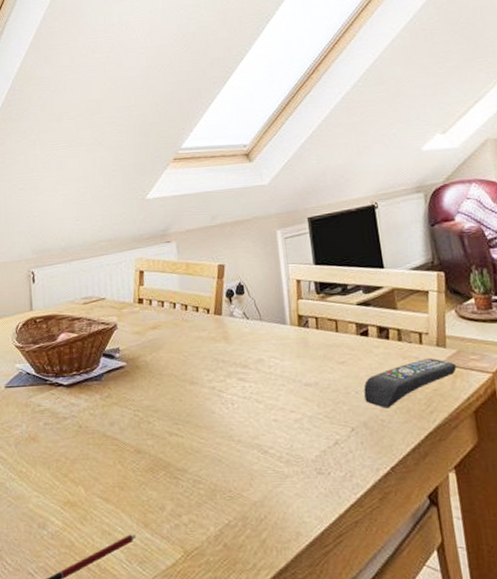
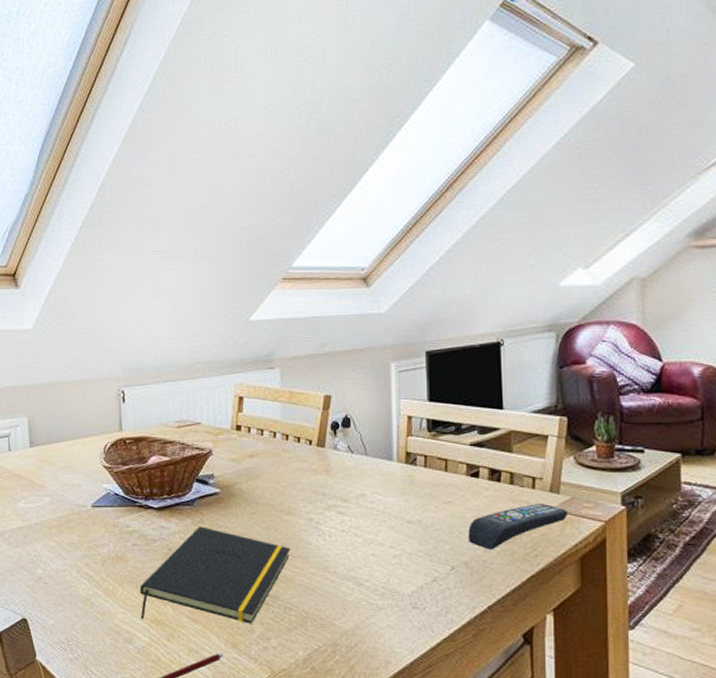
notepad: none [52,401,196,503] -> present [140,526,291,624]

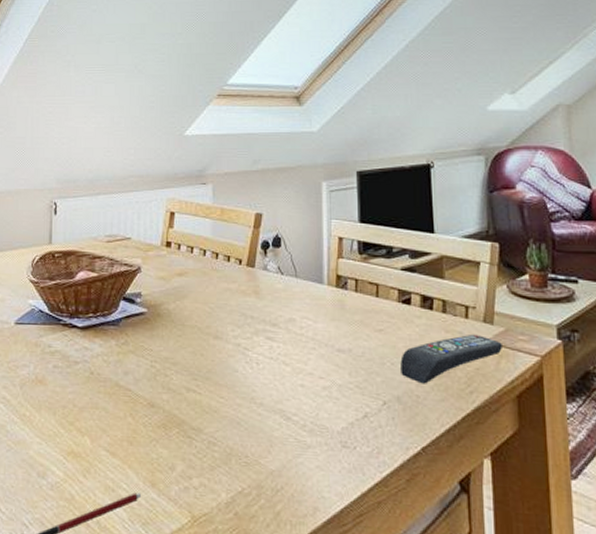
notepad: present [140,526,291,624] -> none [56,348,217,460]

